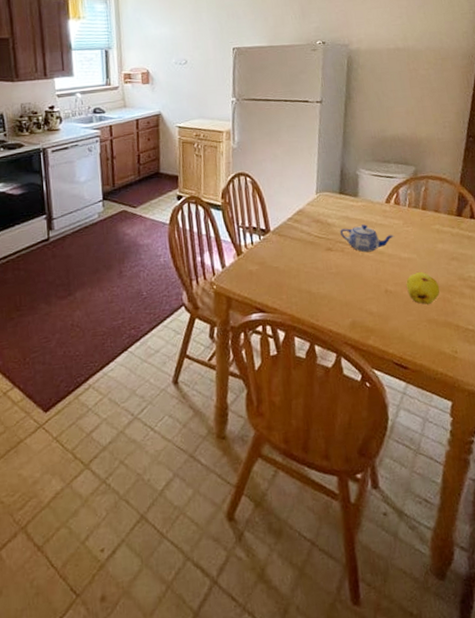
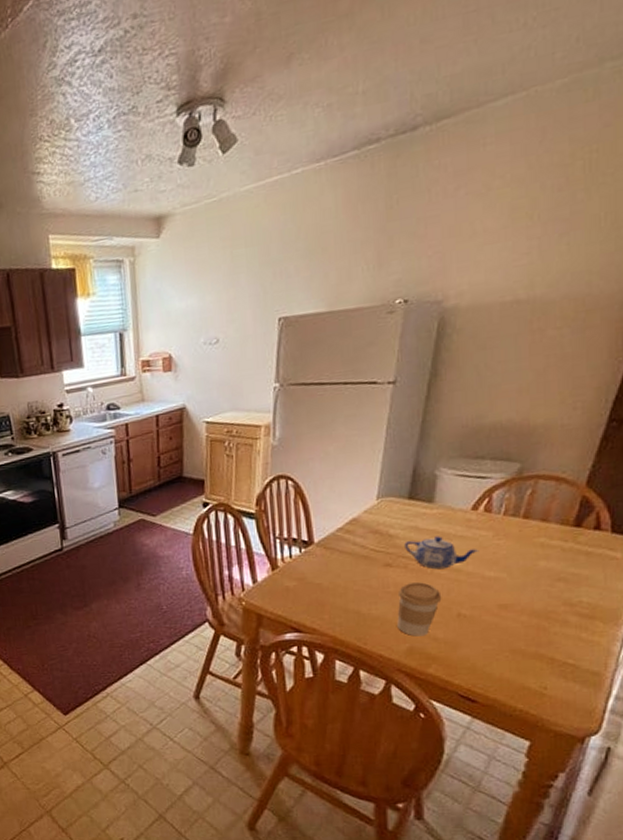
coffee cup: none [338,263,373,312] -> present [397,581,442,637]
fruit: present [406,272,440,304] -> none [488,594,534,632]

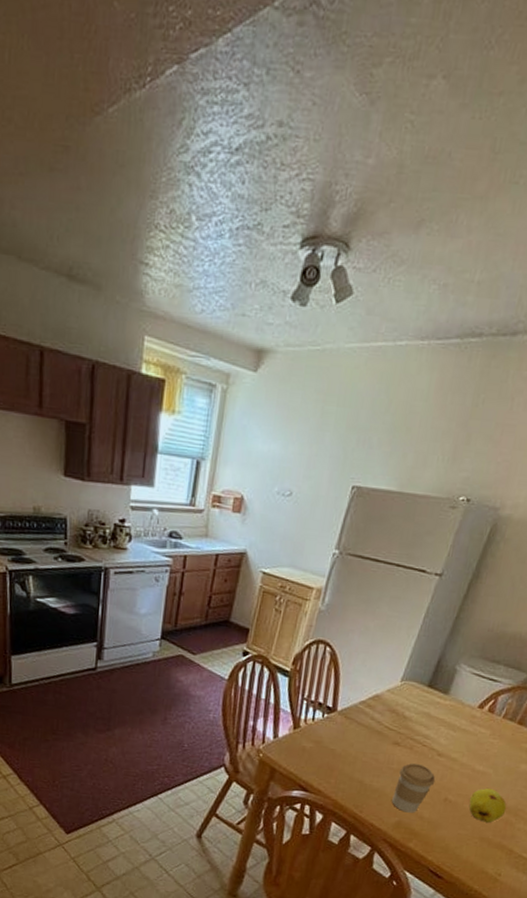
teapot: present [404,536,479,570] -> none [414,725,476,757]
fruit: none [488,594,534,632] -> present [468,788,507,823]

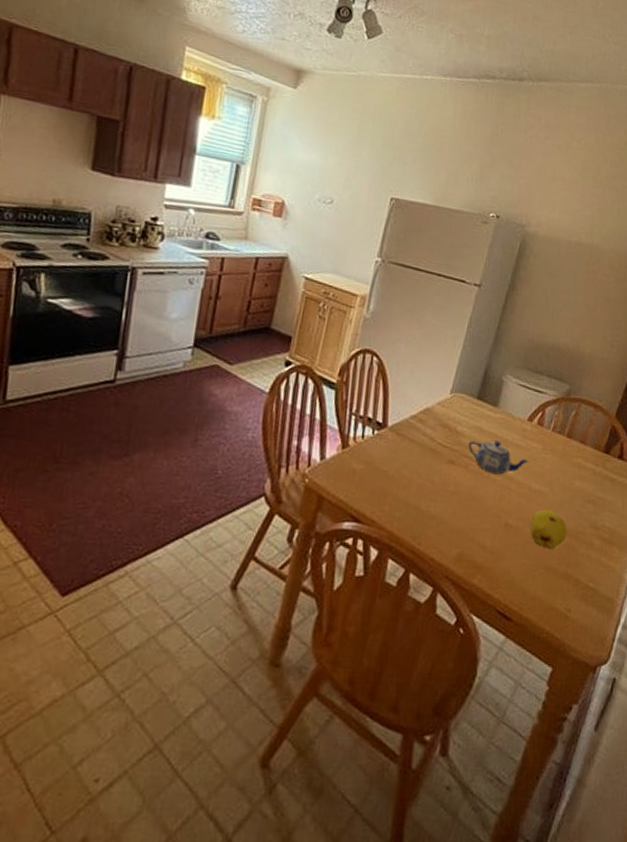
coffee cup: present [392,763,436,813] -> none [451,483,494,543]
teapot: none [414,725,476,757] -> present [468,440,530,475]

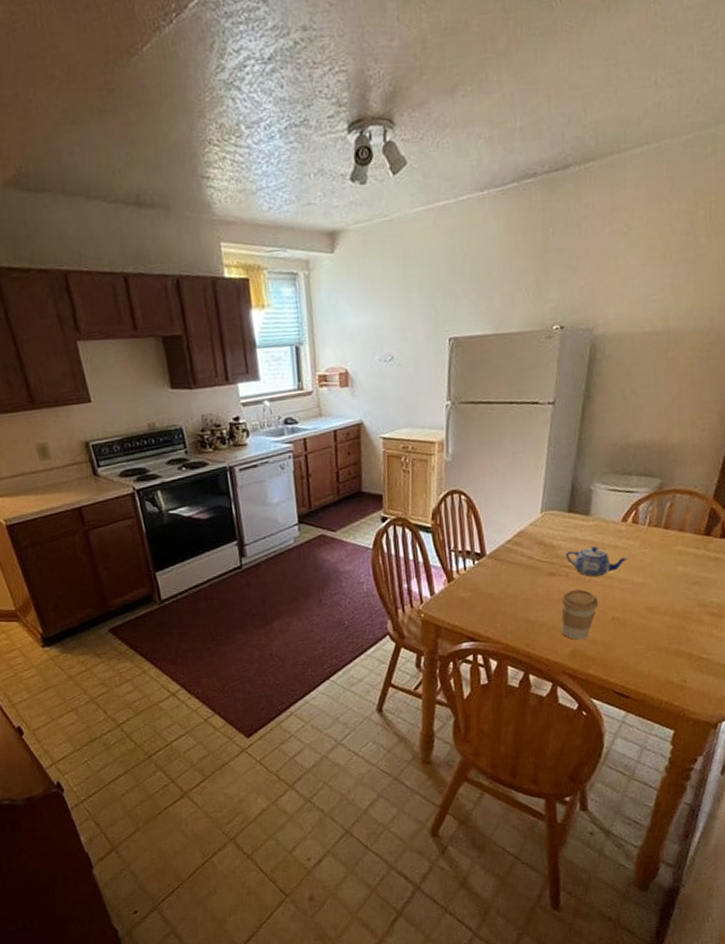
coffee cup: none [451,483,494,543] -> present [561,589,599,640]
fruit: present [530,509,568,549] -> none [637,598,675,632]

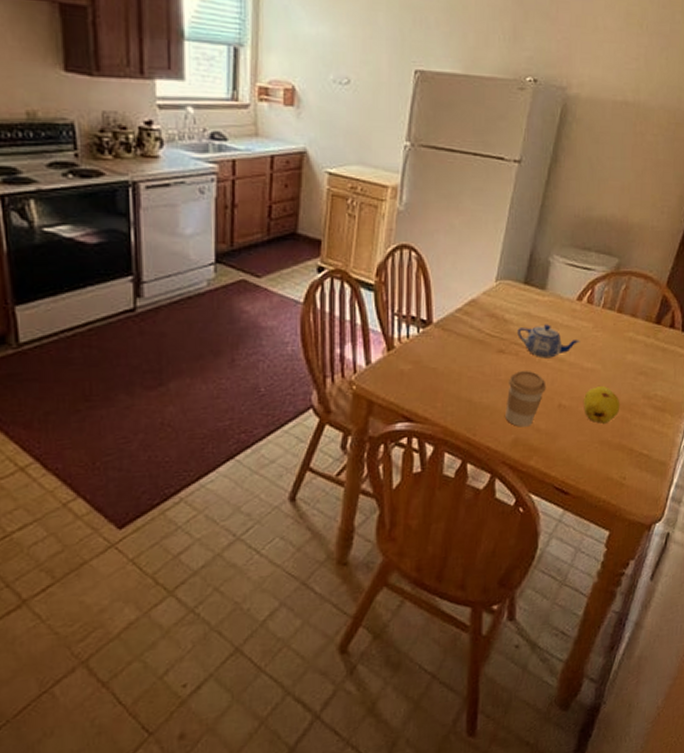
fruit: none [637,598,675,632] -> present [583,386,621,424]

